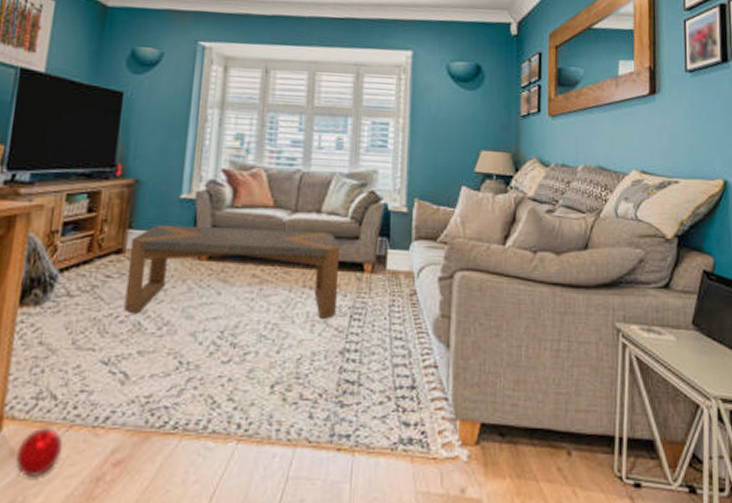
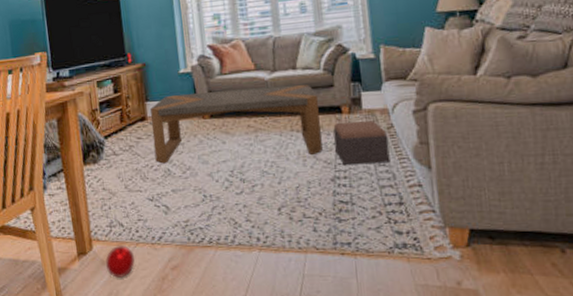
footstool: none [350,282,409,337] -> present [333,121,390,166]

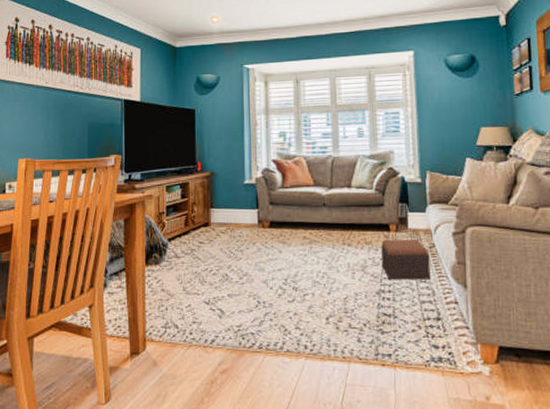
ball: present [105,245,135,278] -> none [156,346,187,379]
coffee table: present [149,84,323,164] -> none [213,201,371,269]

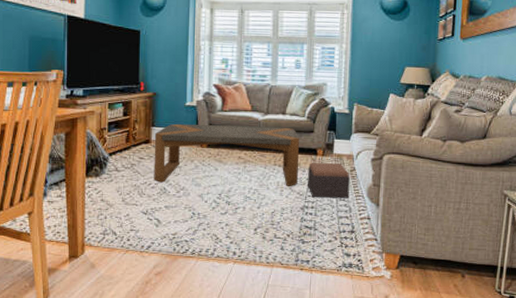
coffee table: none [213,201,371,269] -> present [154,123,300,186]

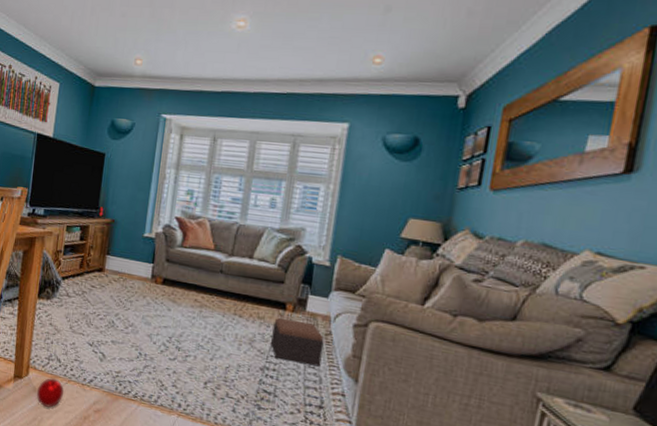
ball: none [94,251,123,280] -> present [36,377,64,408]
coffee table: present [154,123,300,186] -> none [103,254,267,342]

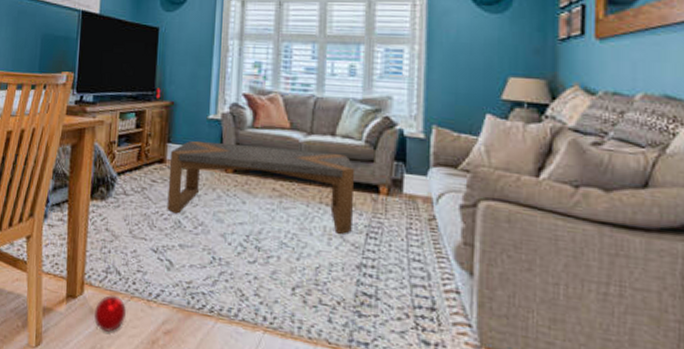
coffee table: none [103,254,267,342] -> present [167,140,355,234]
footstool: present [271,317,324,367] -> none [366,203,428,259]

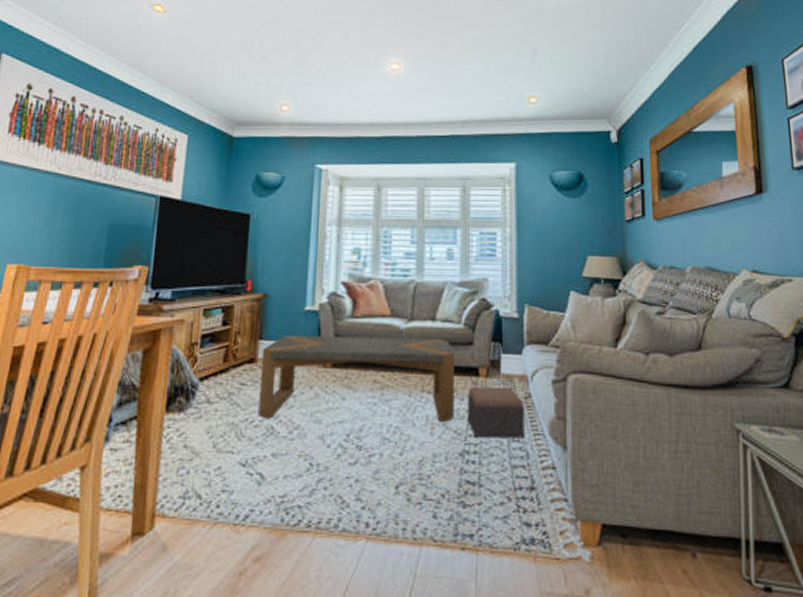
ball: present [93,294,127,332] -> none [166,524,209,571]
footstool: none [366,203,428,259] -> present [468,386,525,438]

